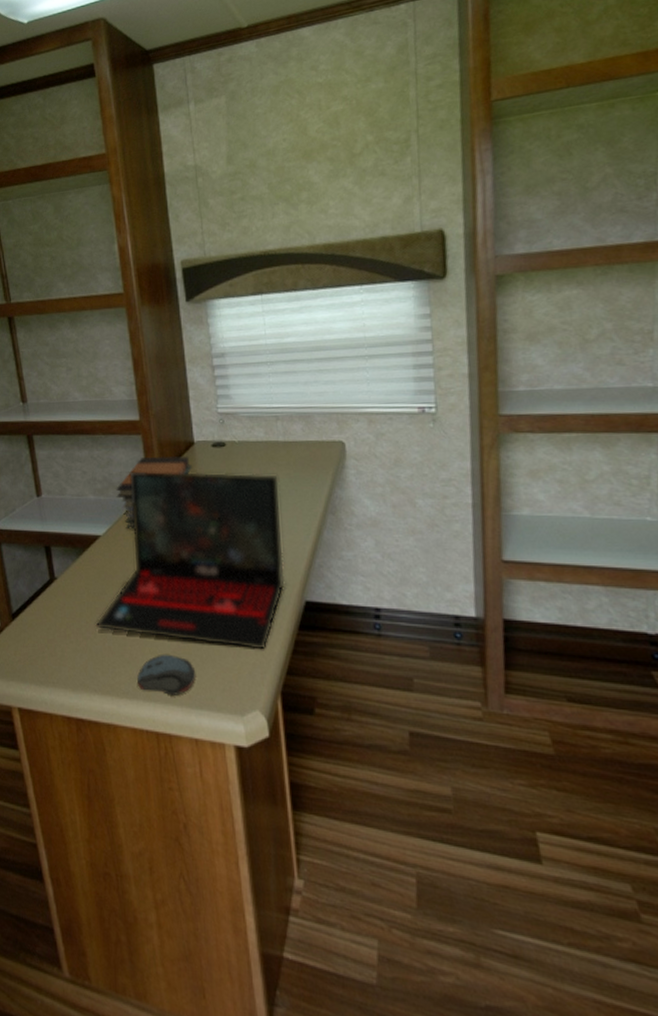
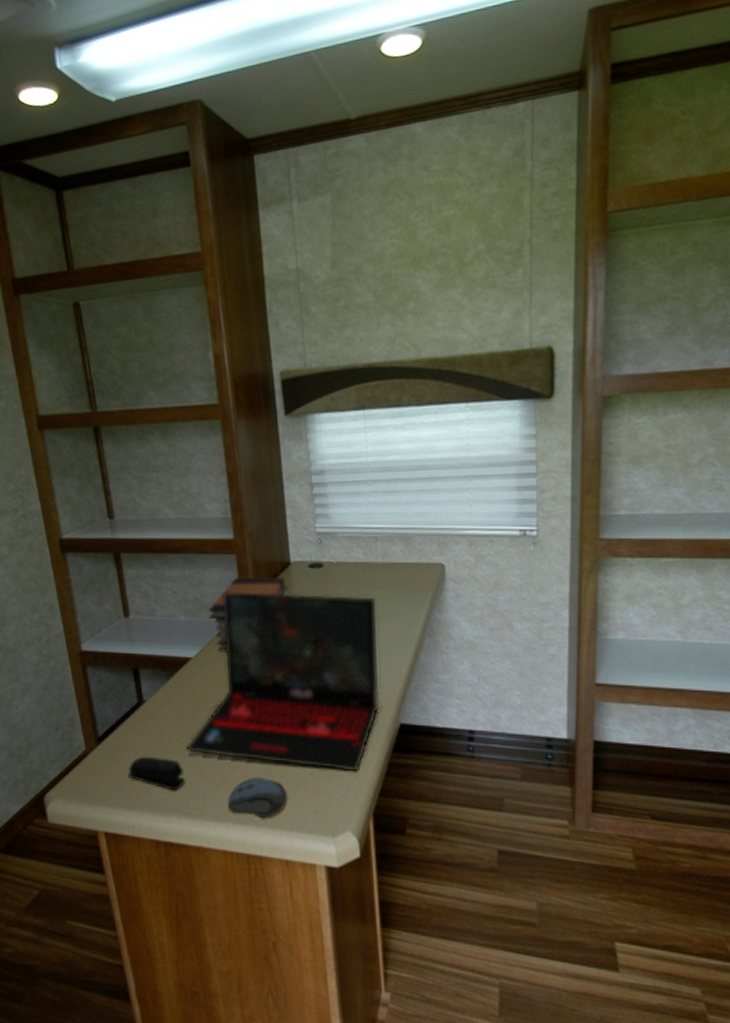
stapler: none [40,632,95,667] -> present [127,756,185,791]

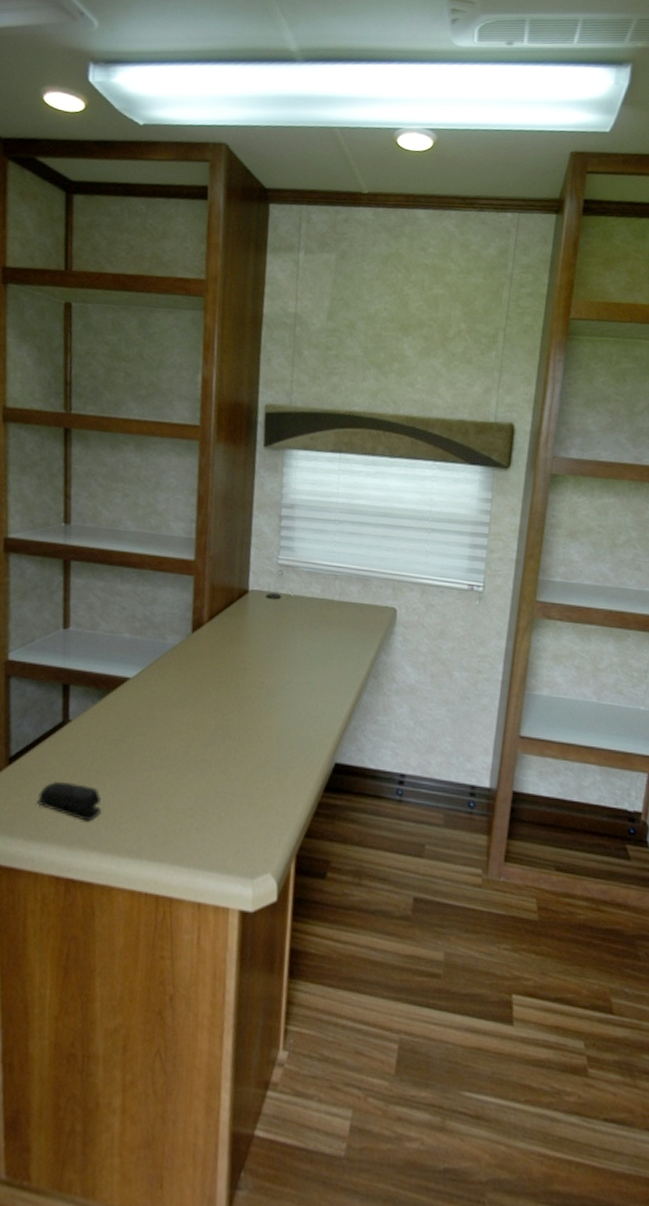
laptop: present [185,592,380,774] -> none [107,613,329,812]
book stack: present [208,576,289,653] -> none [155,600,244,676]
computer mouse: present [228,777,288,818] -> none [144,810,211,856]

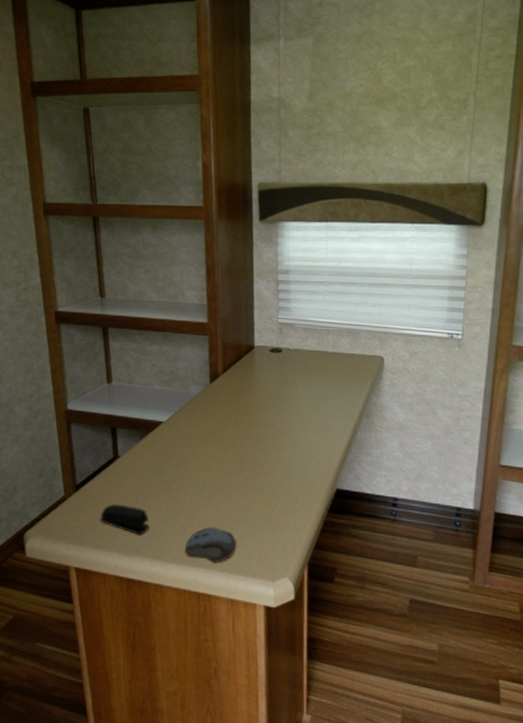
computer mouse: none [144,810,211,856] -> present [185,527,237,562]

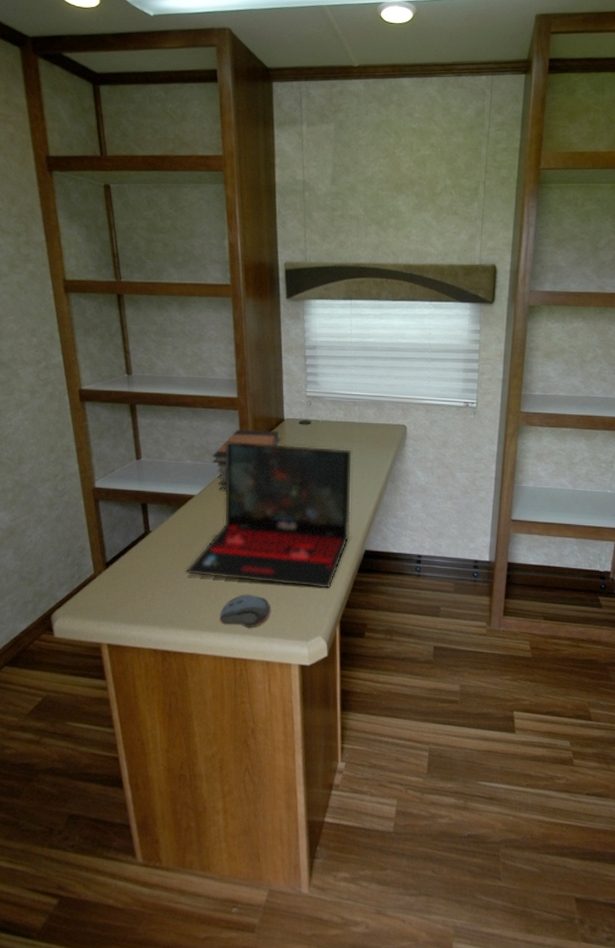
stapler: present [99,503,149,535] -> none [132,578,183,607]
laptop: none [151,368,326,529] -> present [185,441,353,590]
book stack: none [180,356,252,420] -> present [212,429,282,492]

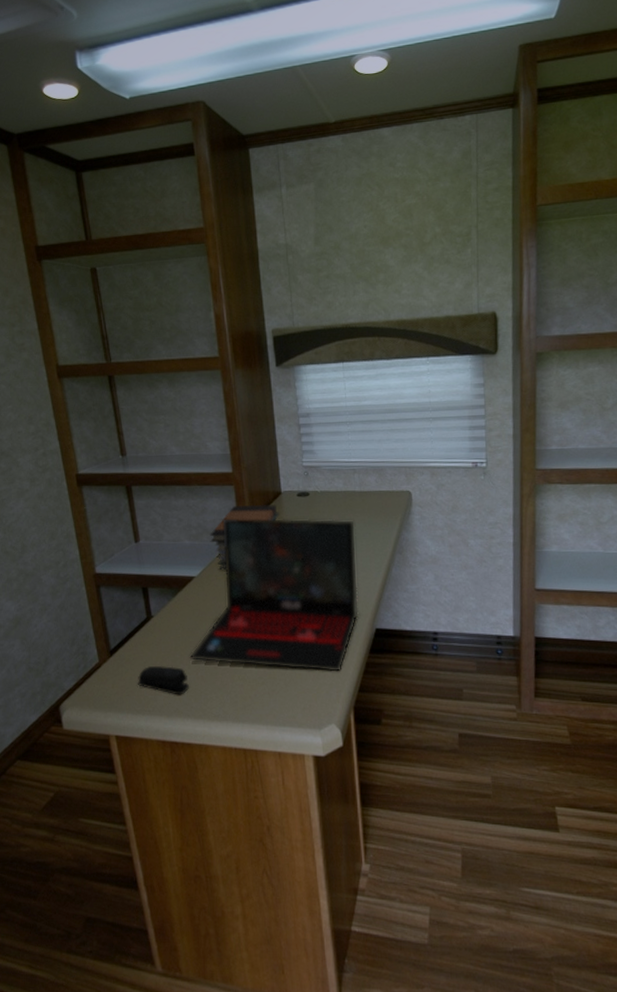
stapler: none [132,578,183,607] -> present [137,665,189,695]
computer mouse: present [220,594,271,627] -> none [227,679,280,716]

